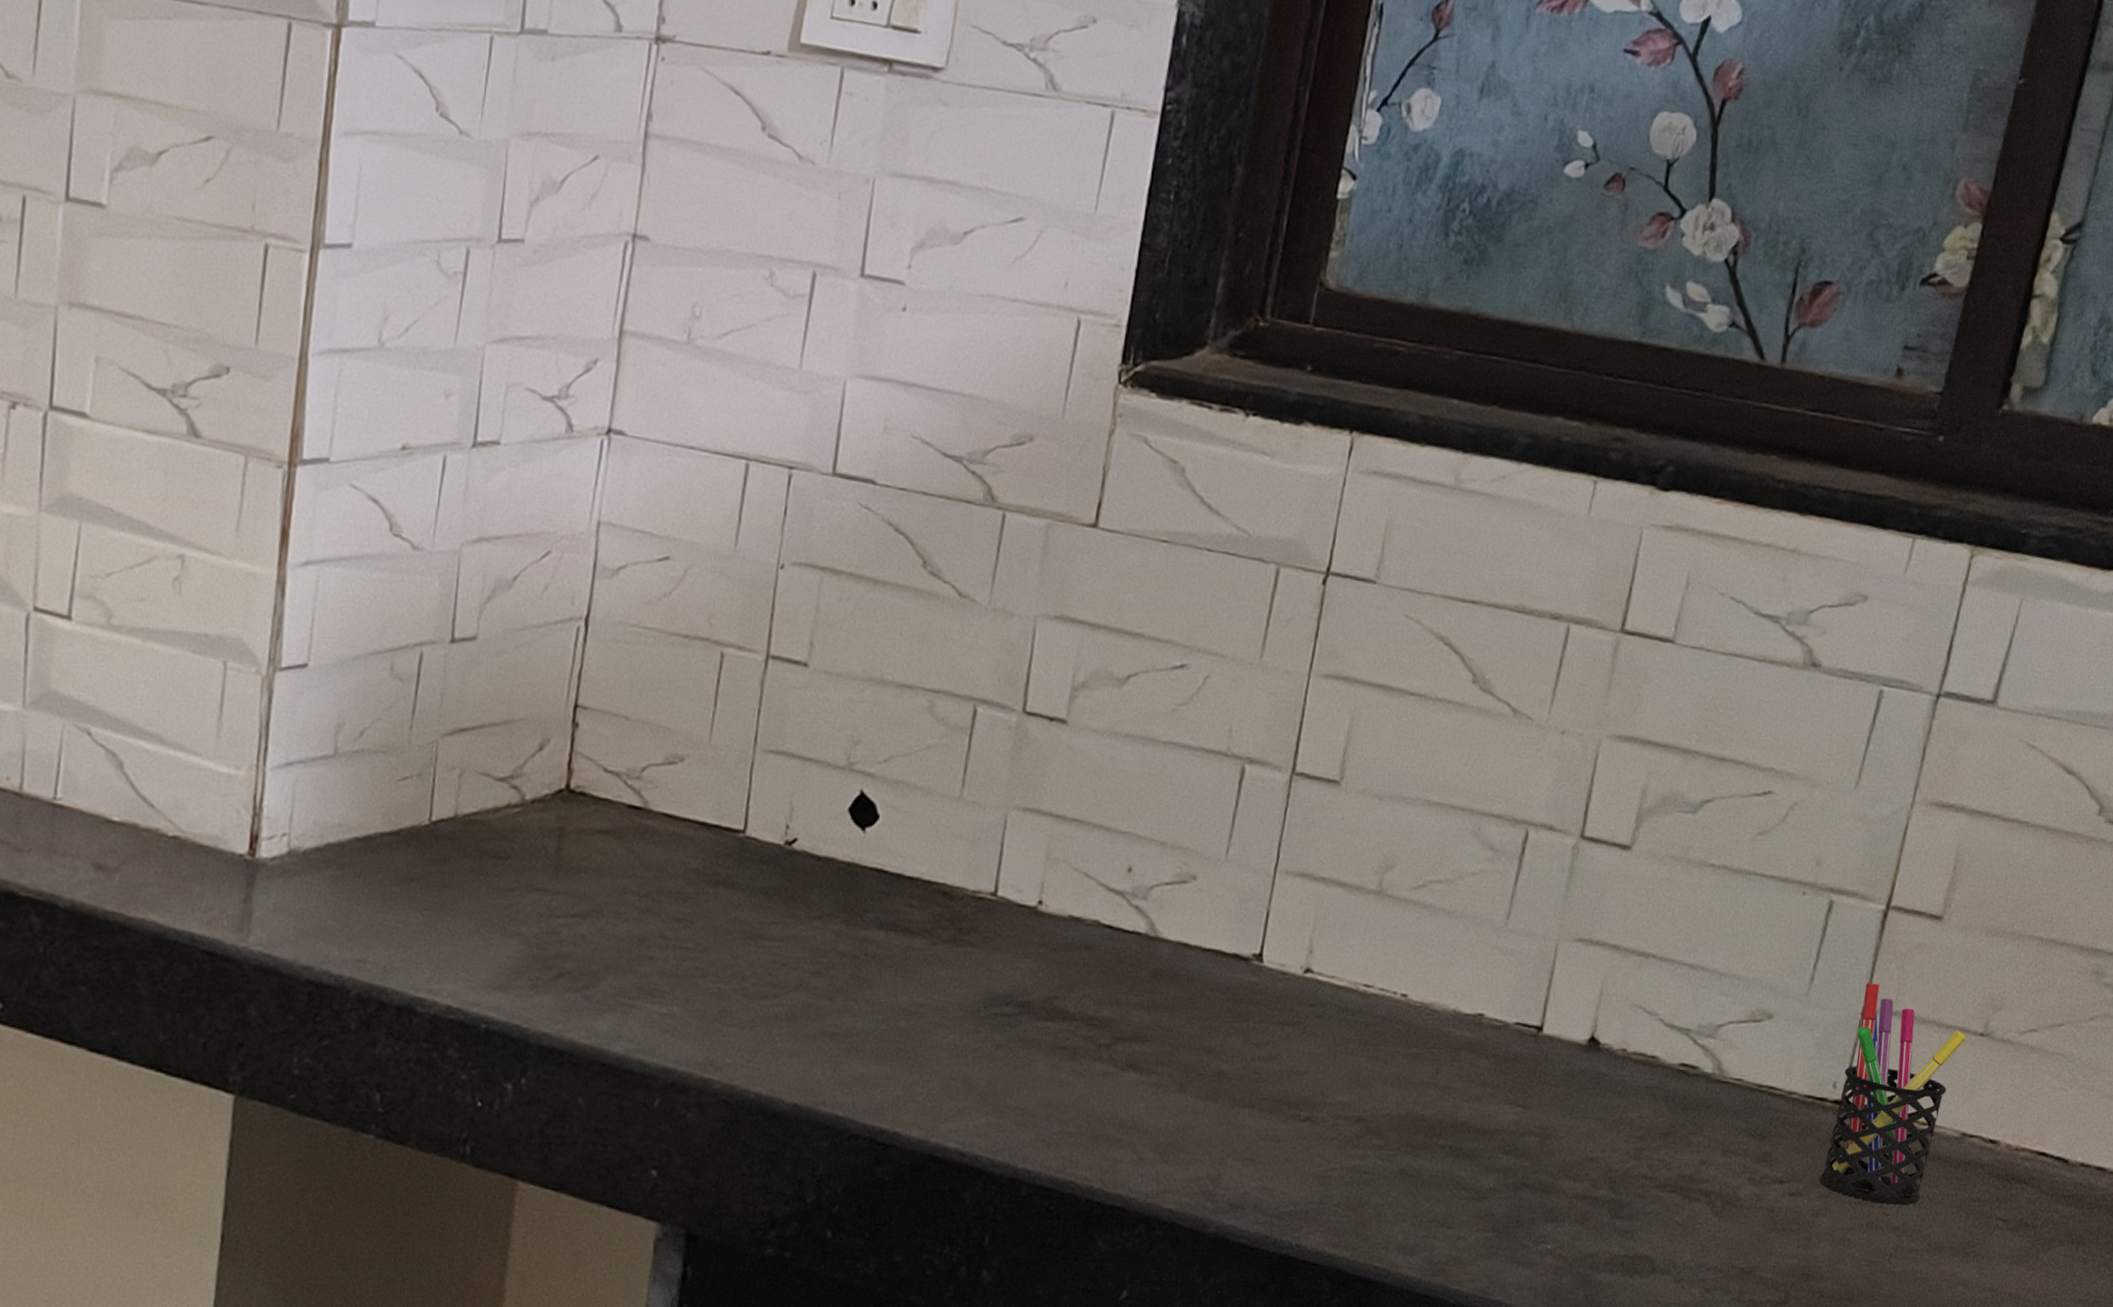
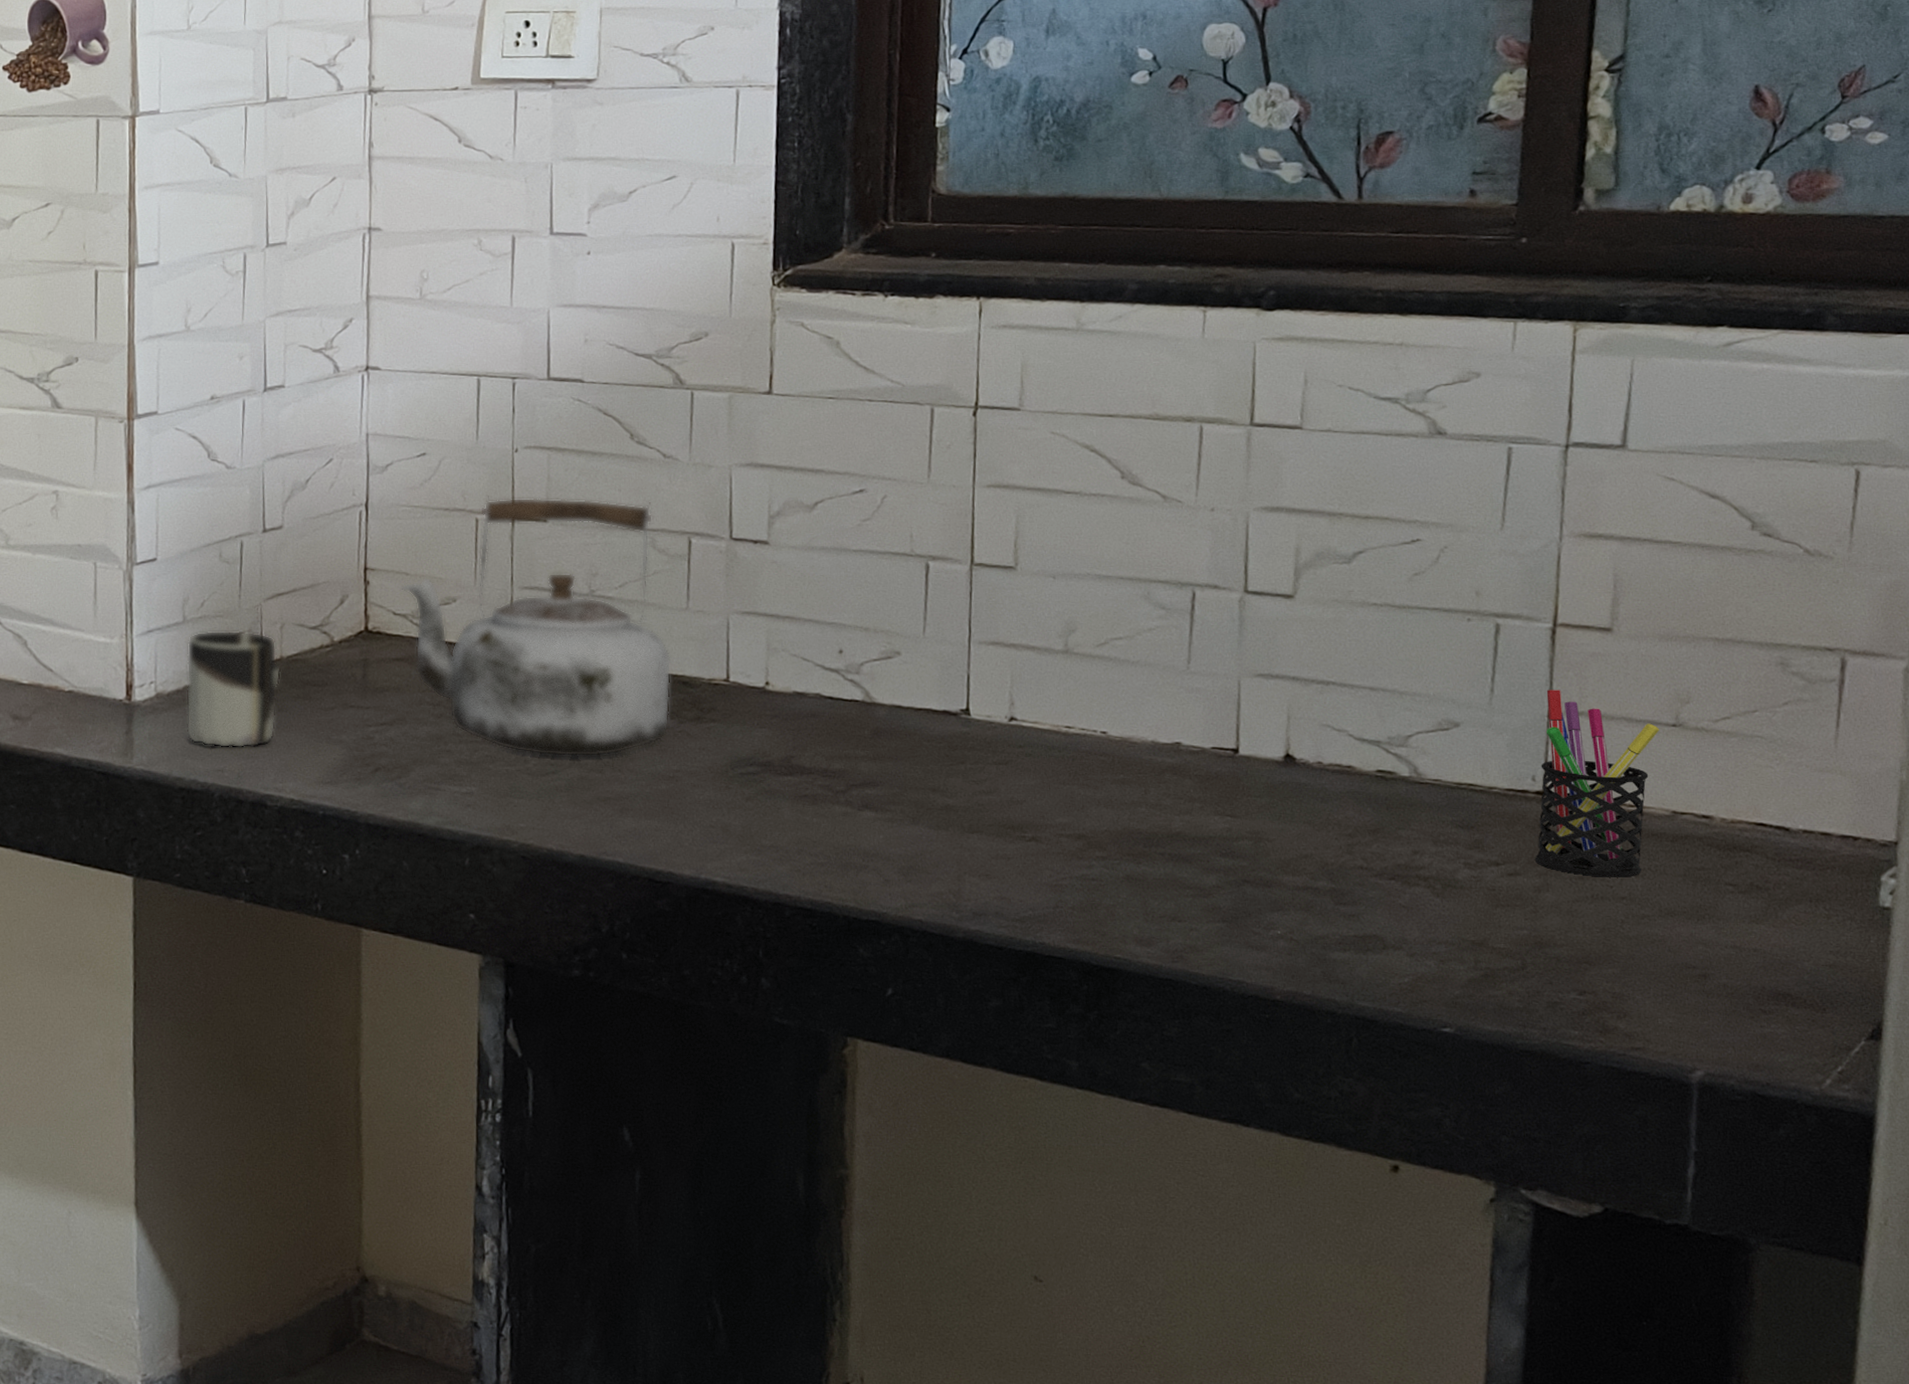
cup: none [322,770,453,934] -> present [186,630,281,748]
kettle: none [617,623,936,980] -> present [401,496,672,757]

